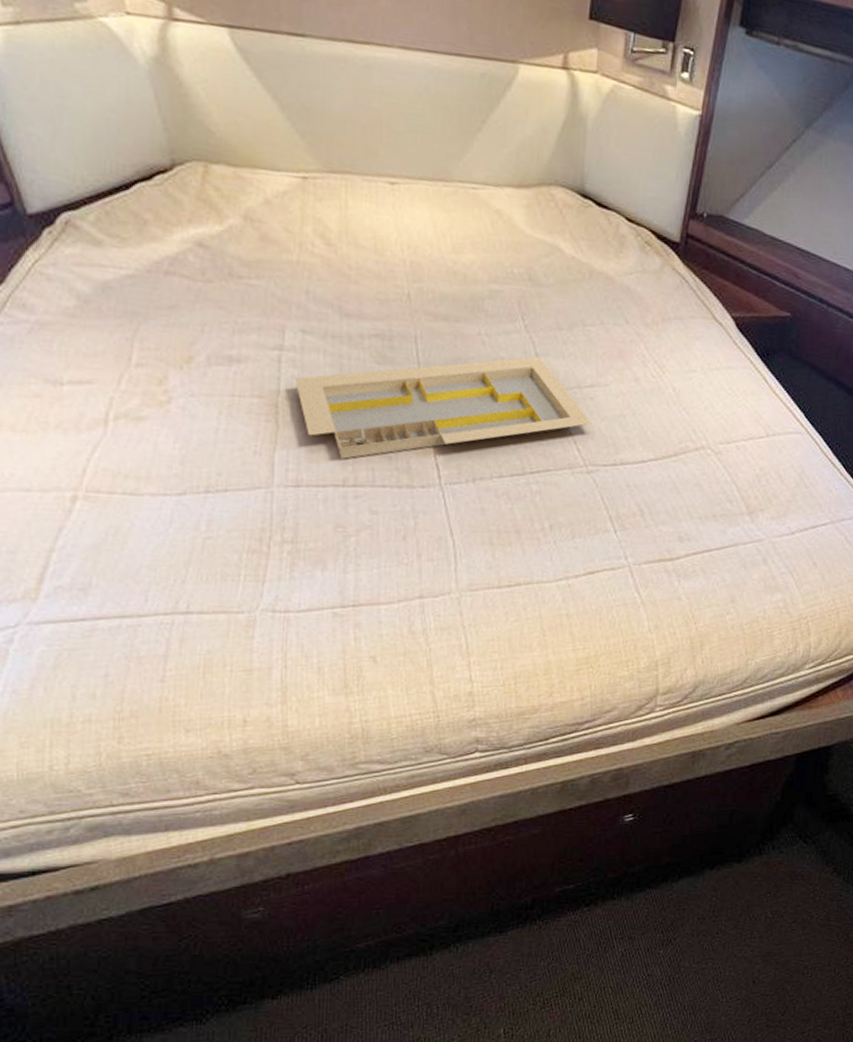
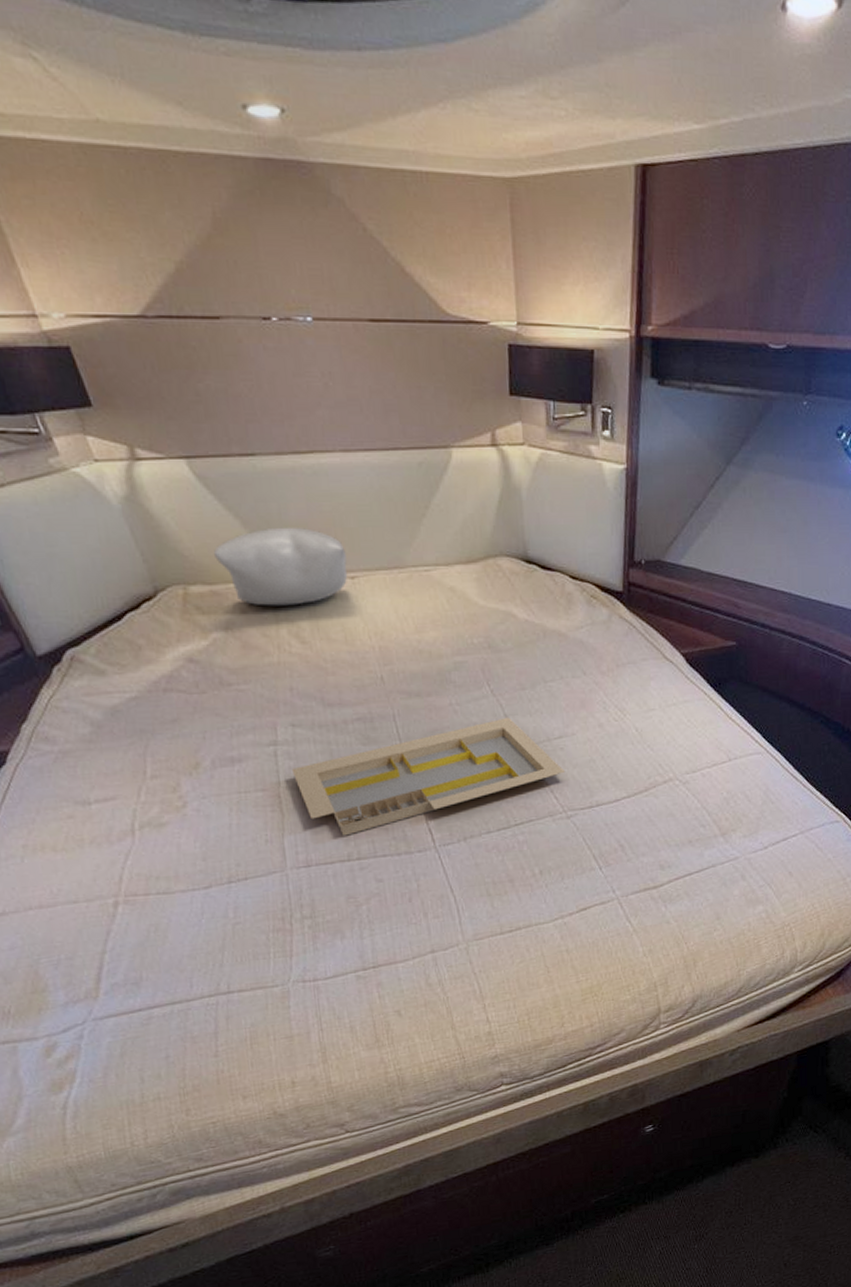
pillow: none [244,116,389,204] -> present [214,527,348,606]

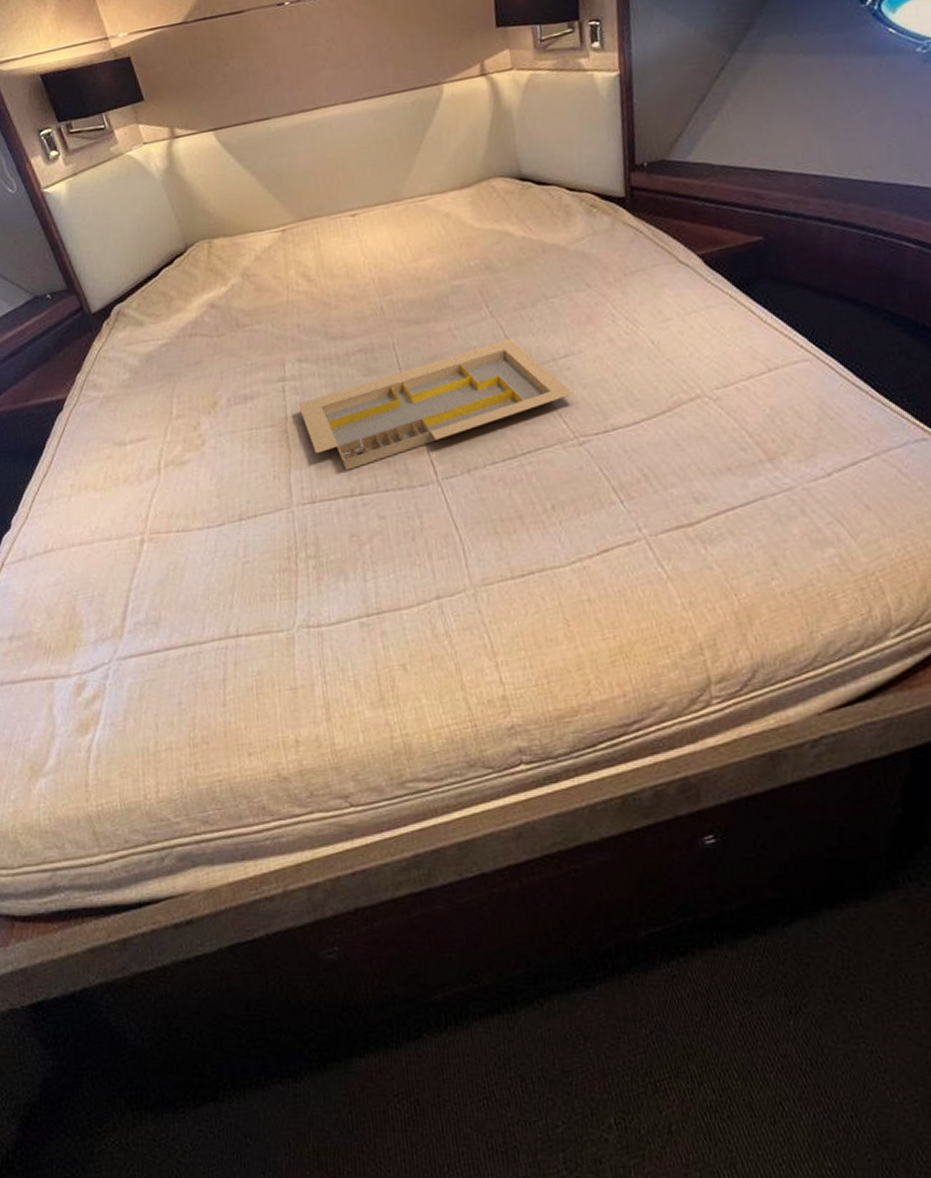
pillow: present [214,527,348,606] -> none [234,176,350,251]

